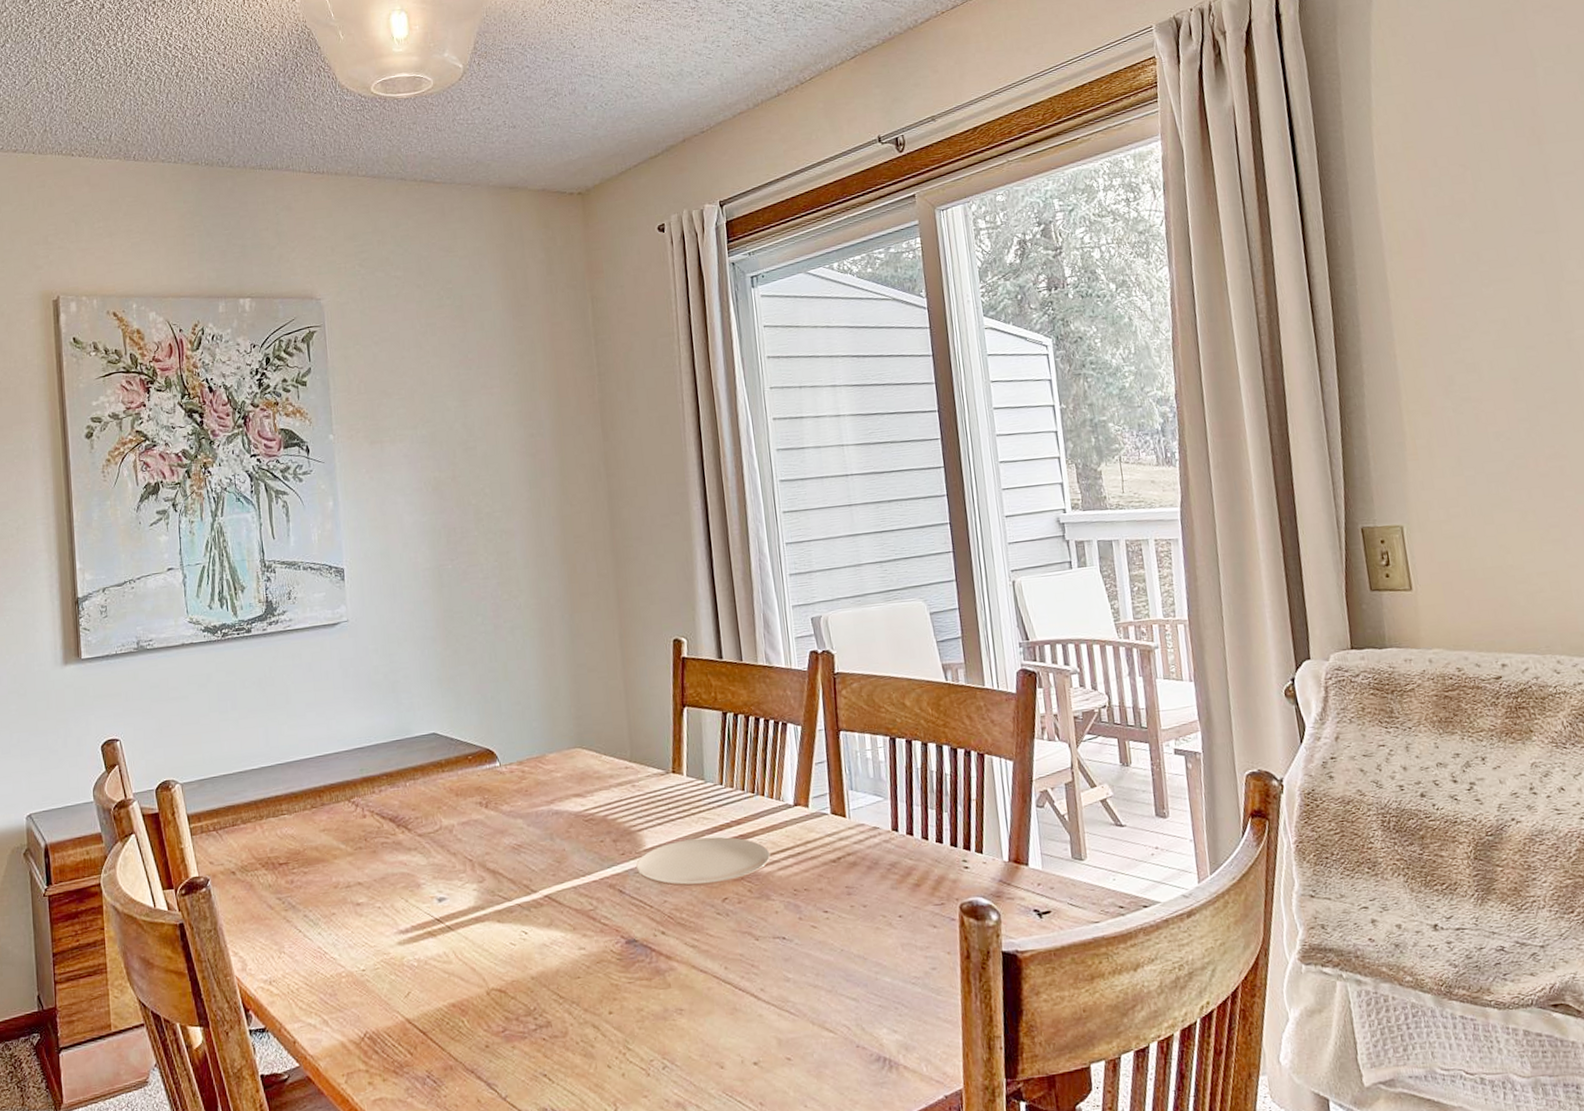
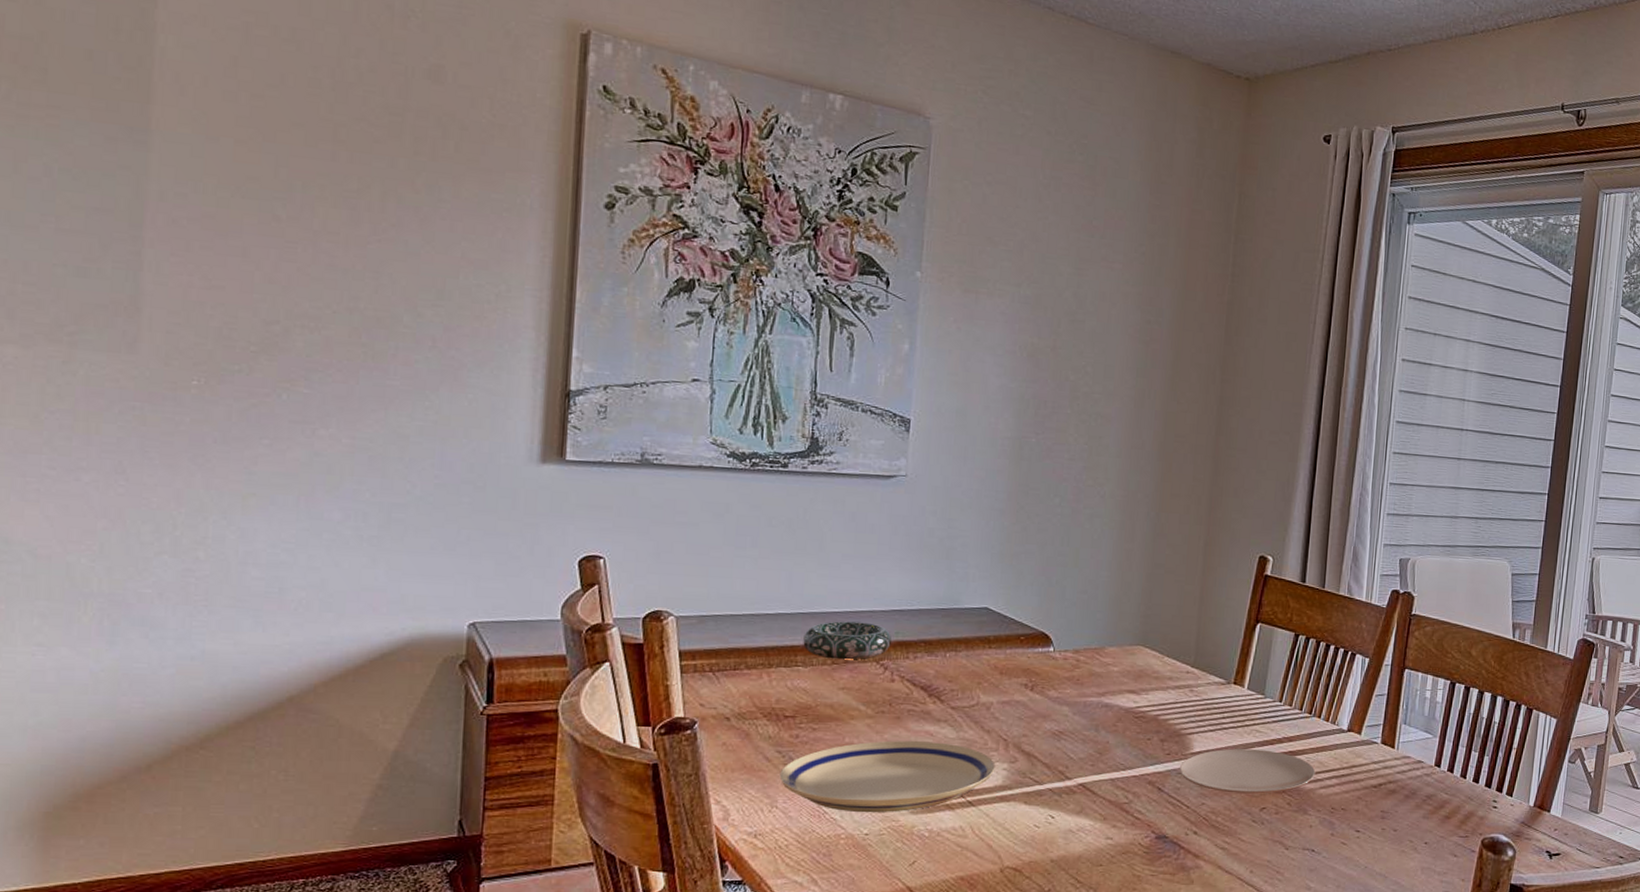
plate: none [282,870,466,950] -> present [779,740,996,813]
decorative bowl: none [284,764,359,804] -> present [803,621,893,660]

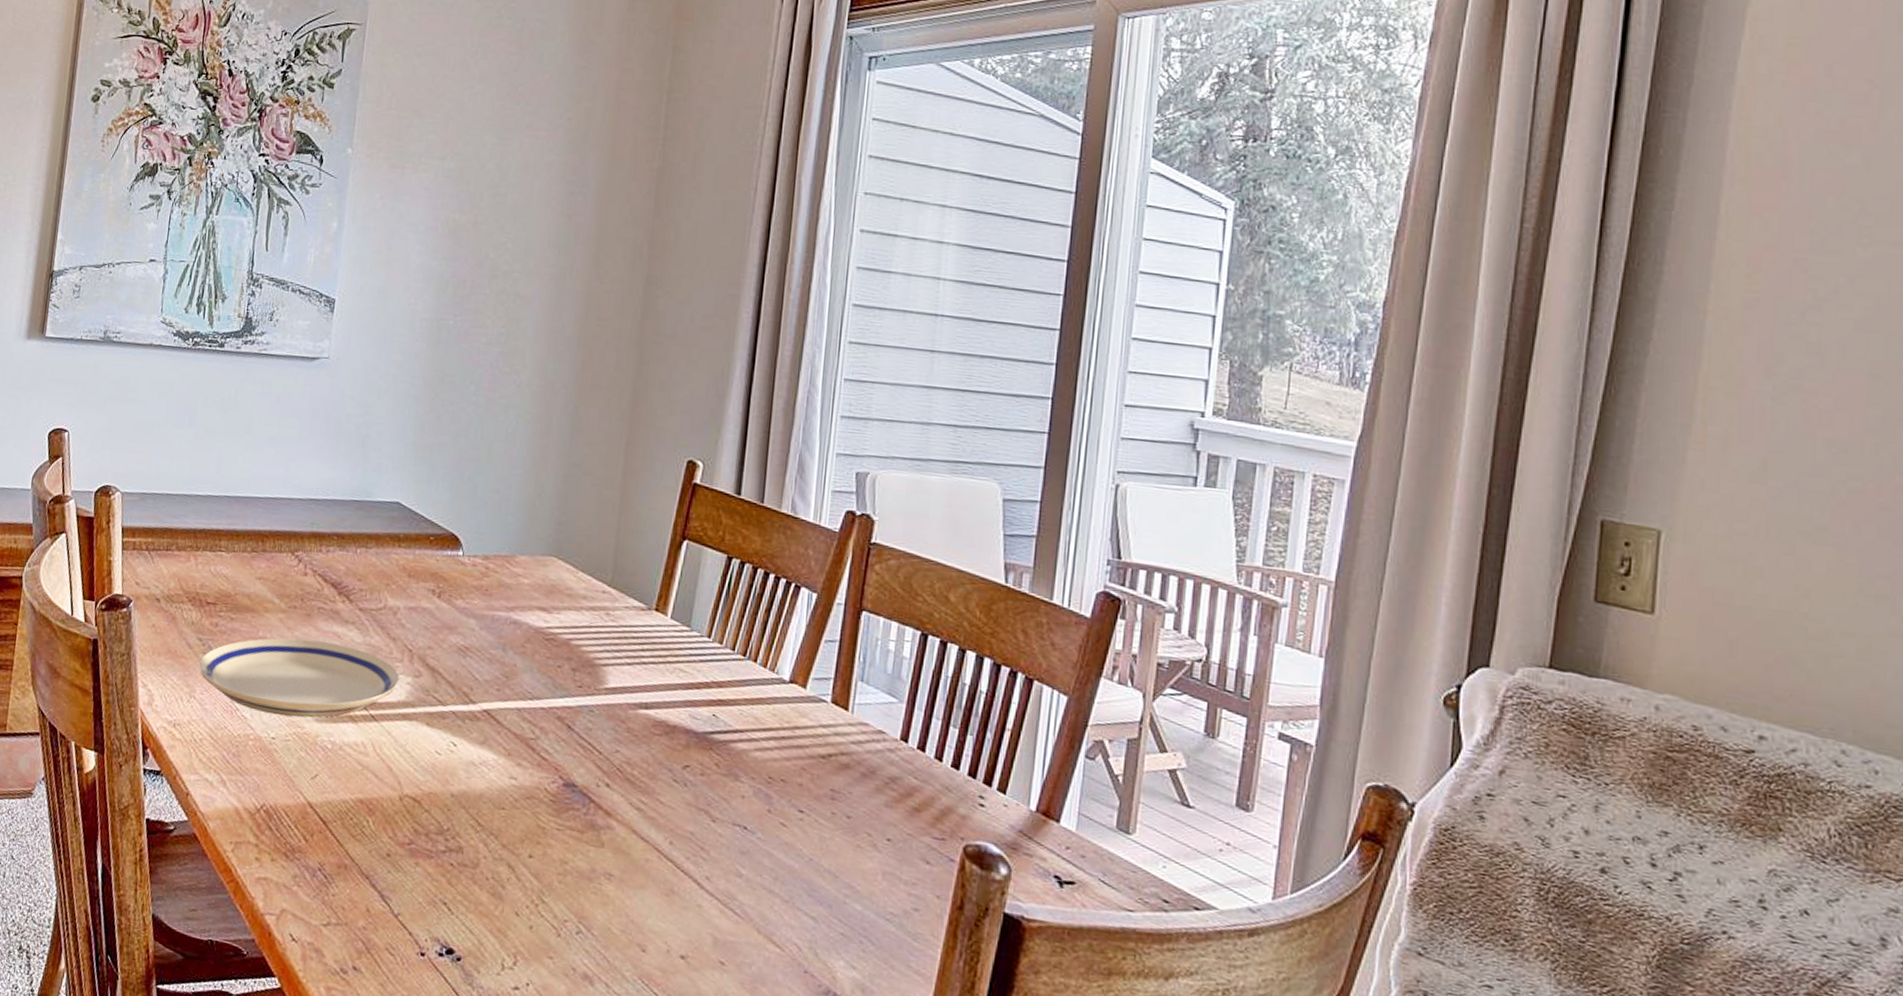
decorative bowl: present [803,621,893,660] -> none [227,507,308,549]
plate: present [1180,749,1316,794] -> none [592,688,750,749]

